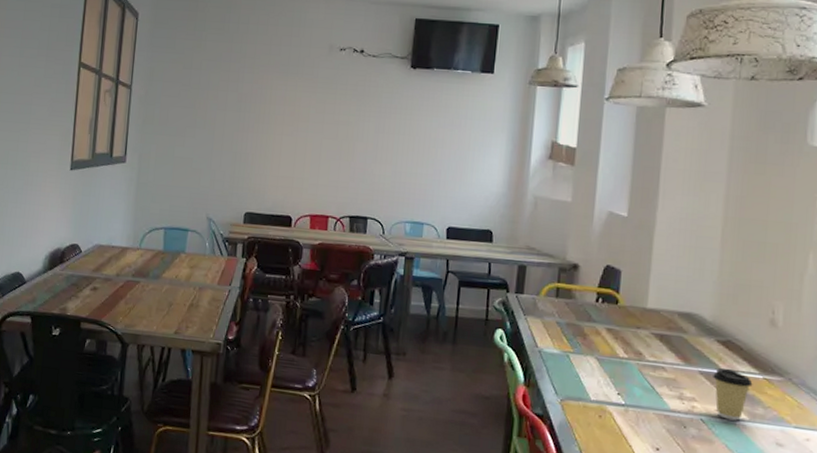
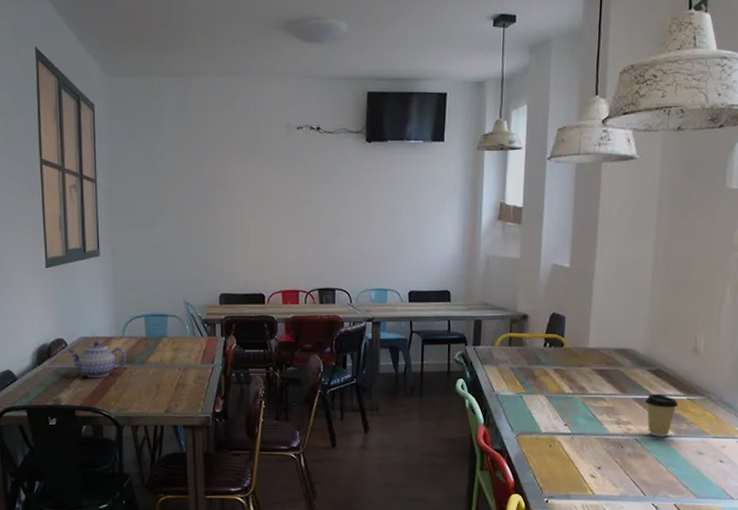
teapot: none [81,250,141,290] -> present [68,341,126,378]

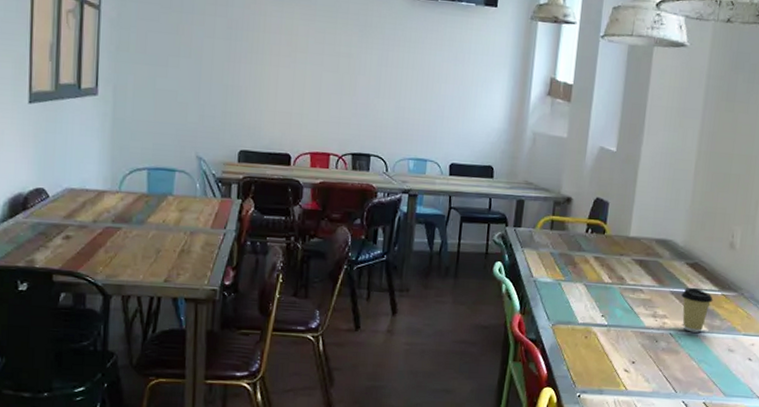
teapot: present [68,341,126,378] -> none [49,194,122,237]

